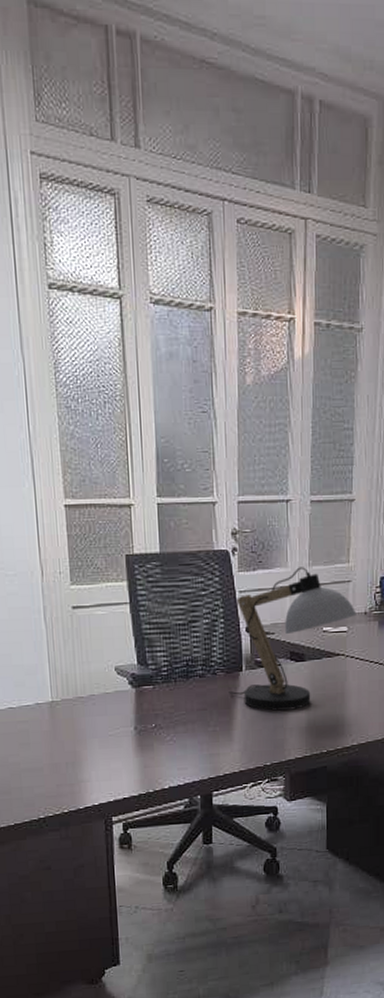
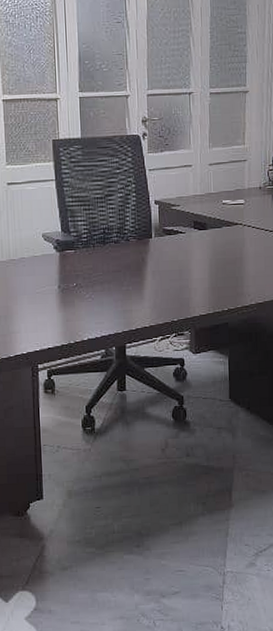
desk lamp: present [228,567,357,711] -> none [140,148,252,273]

